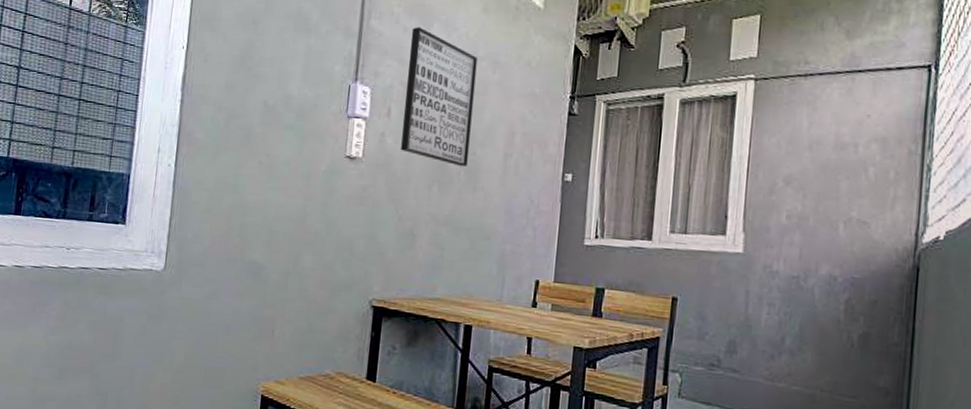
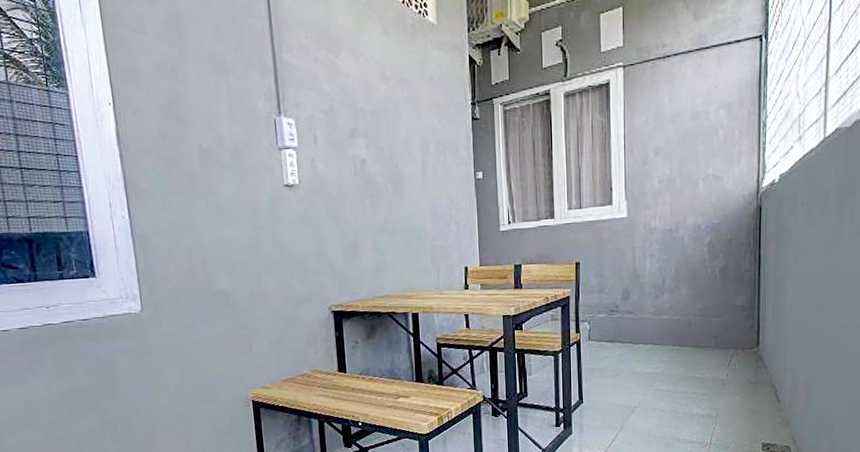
wall art: present [401,26,478,167] -> none [322,55,392,180]

